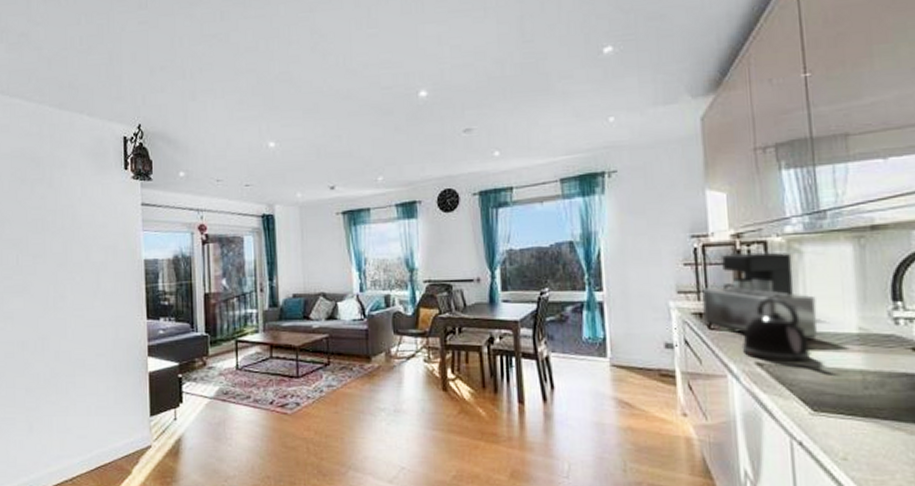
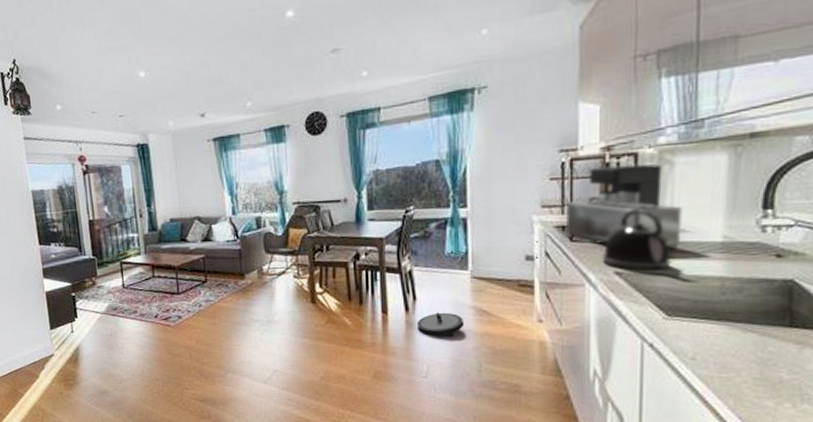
robot vacuum: none [555,403,606,433] -> present [416,312,465,338]

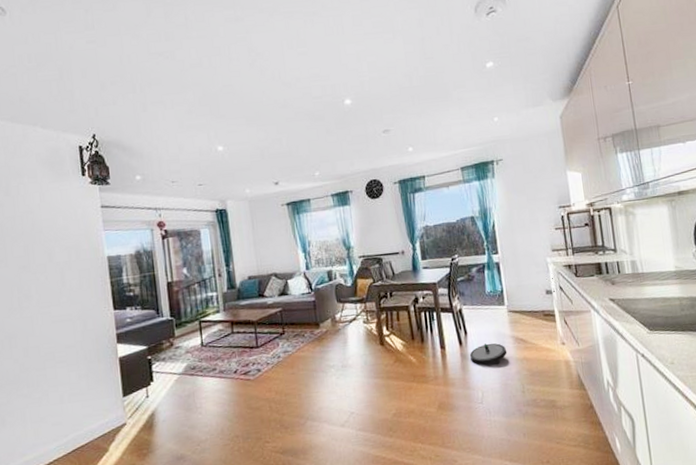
toaster: present [565,199,683,250] -> none [568,243,649,279]
coffee maker: present [587,164,663,206] -> none [581,215,631,246]
kettle: present [602,208,672,272] -> none [599,248,646,297]

